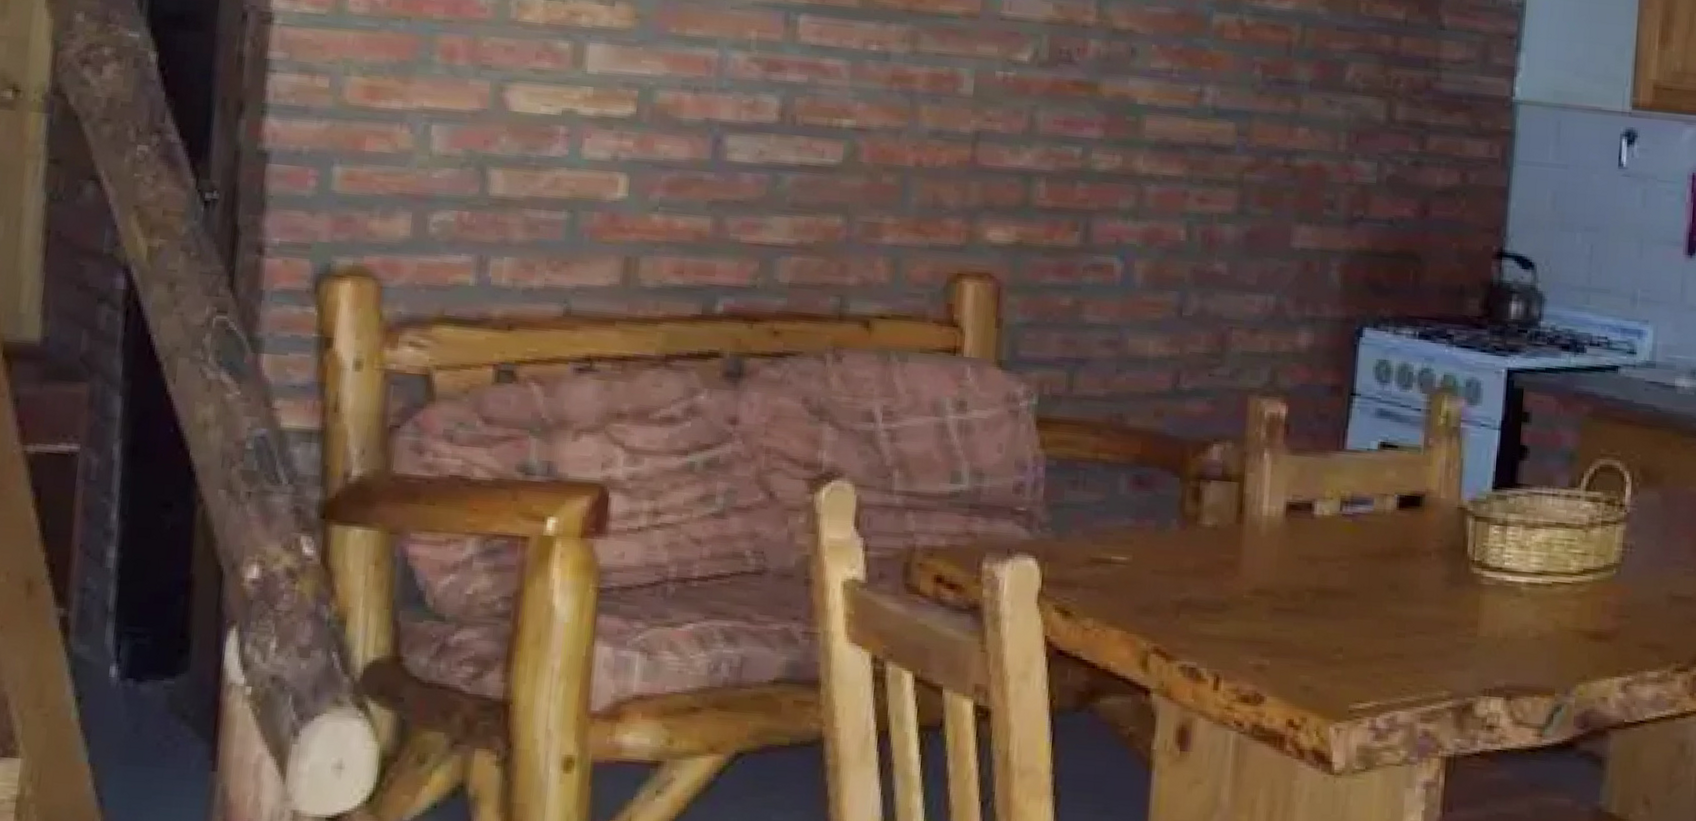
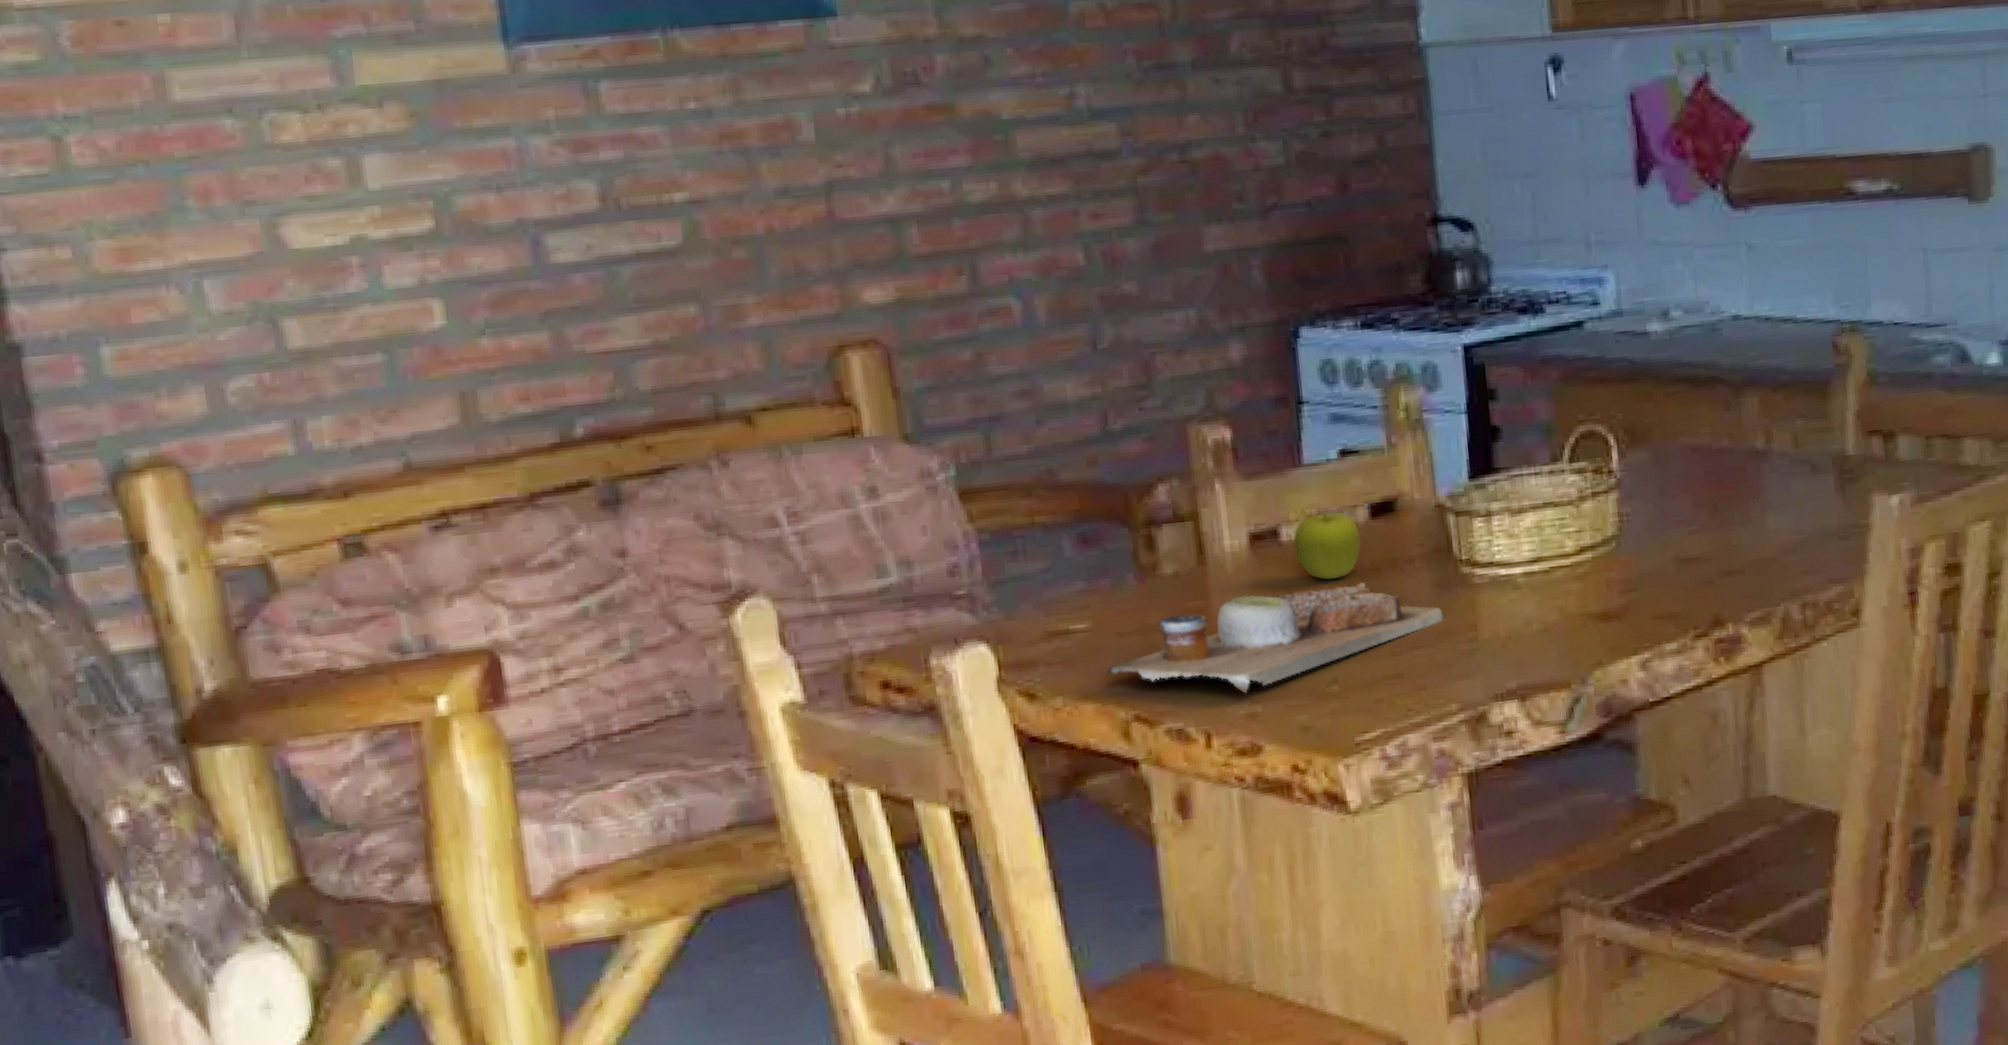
cutting board: none [1135,557,1449,646] -> present [1105,582,1444,694]
fruit: none [1324,495,1387,557] -> present [1293,511,1362,580]

